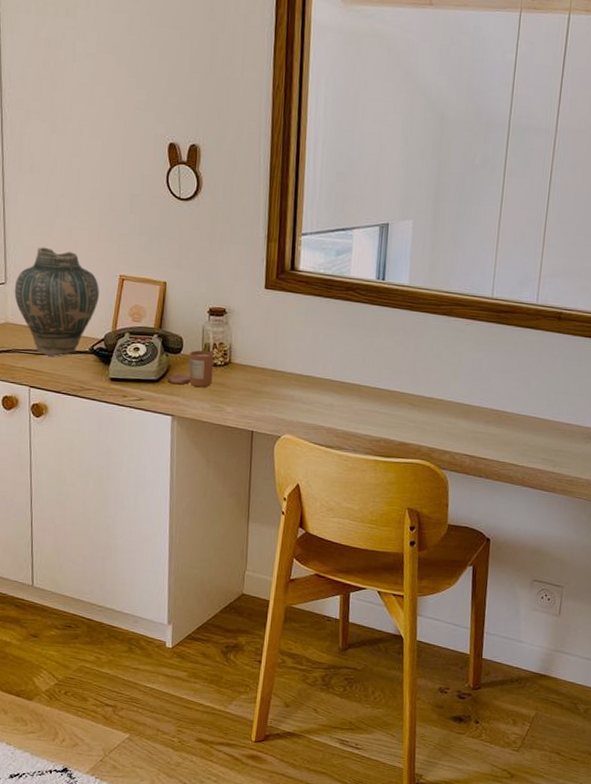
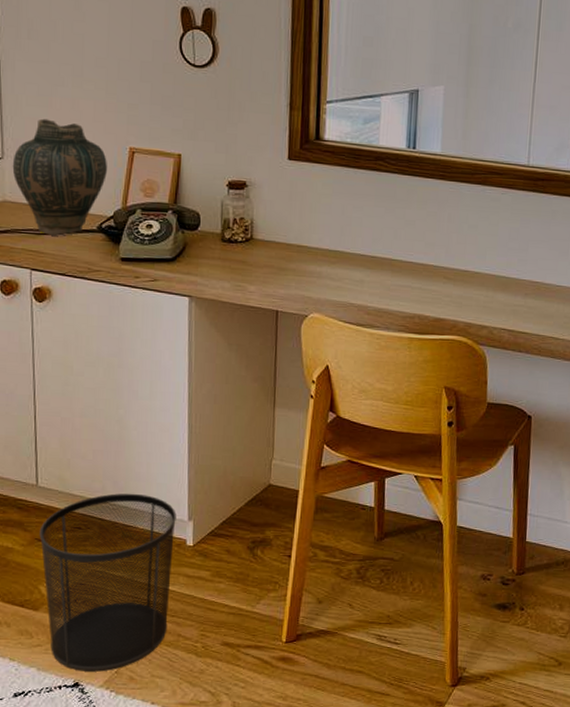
waste bin: none [34,596,157,760] -> present [39,493,177,672]
candle: present [167,350,214,388] -> none [184,226,234,266]

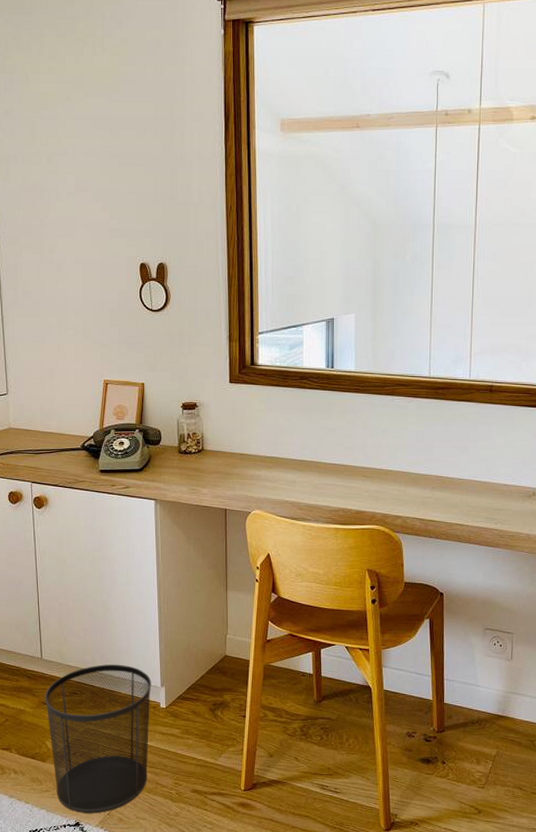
vase: present [12,118,107,236] -> none [15,360,87,454]

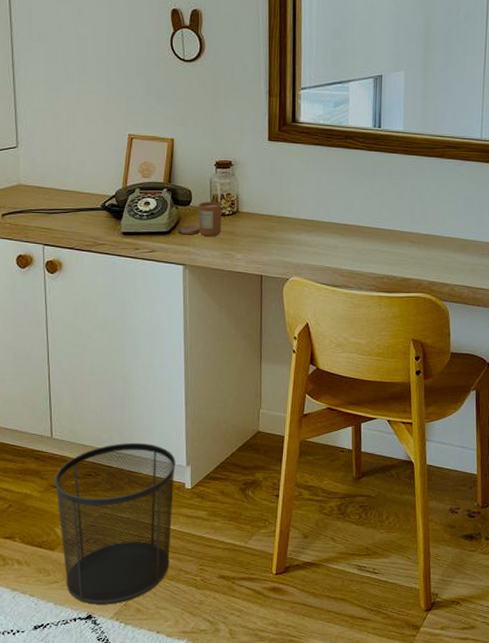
candle: none [149,440,188,474] -> present [178,201,222,237]

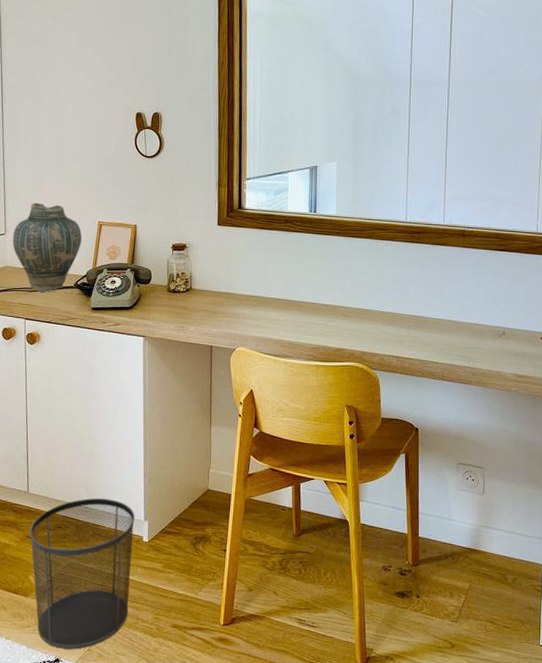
vase: none [26,111,109,214] -> present [12,202,82,292]
candle: present [178,201,222,237] -> none [139,279,177,312]

